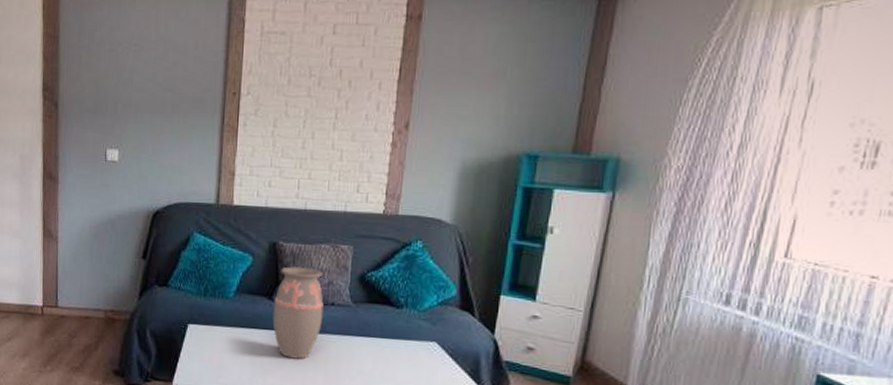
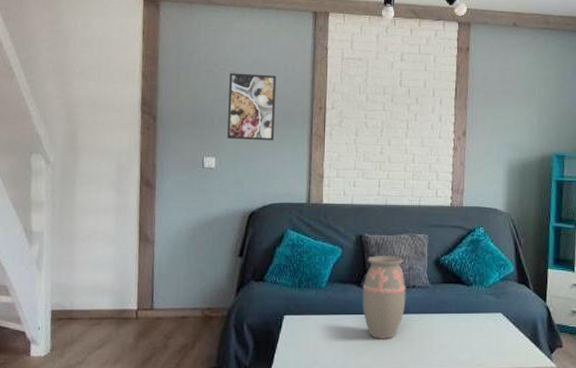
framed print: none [131,52,185,132] -> present [227,73,277,141]

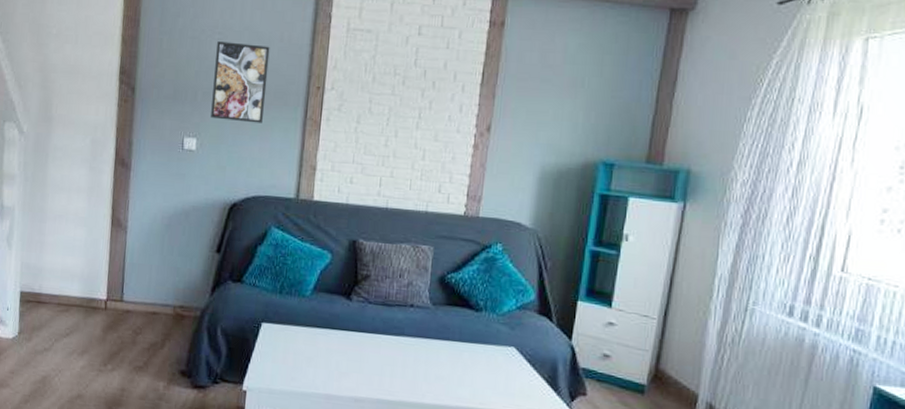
decorative vase: present [362,256,406,339] -> none [350,265,403,362]

